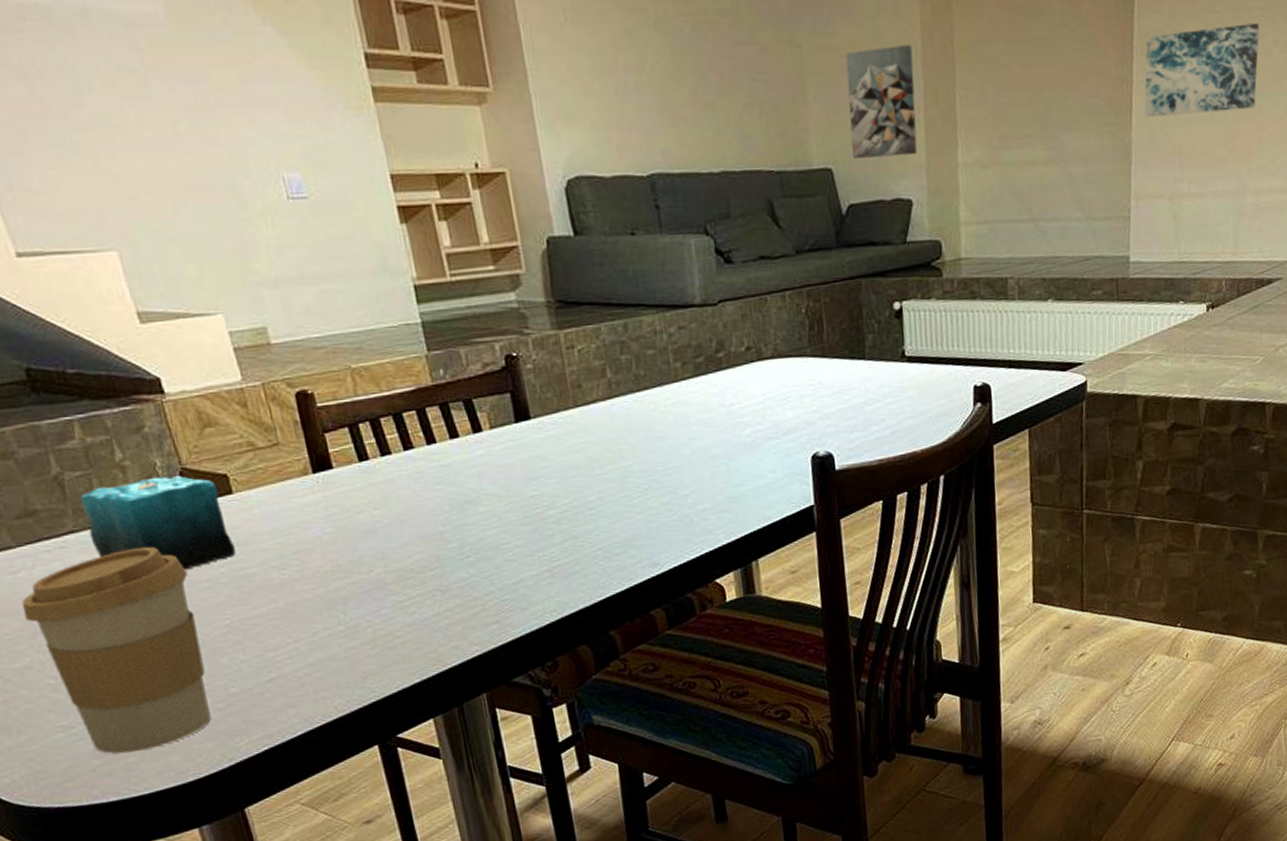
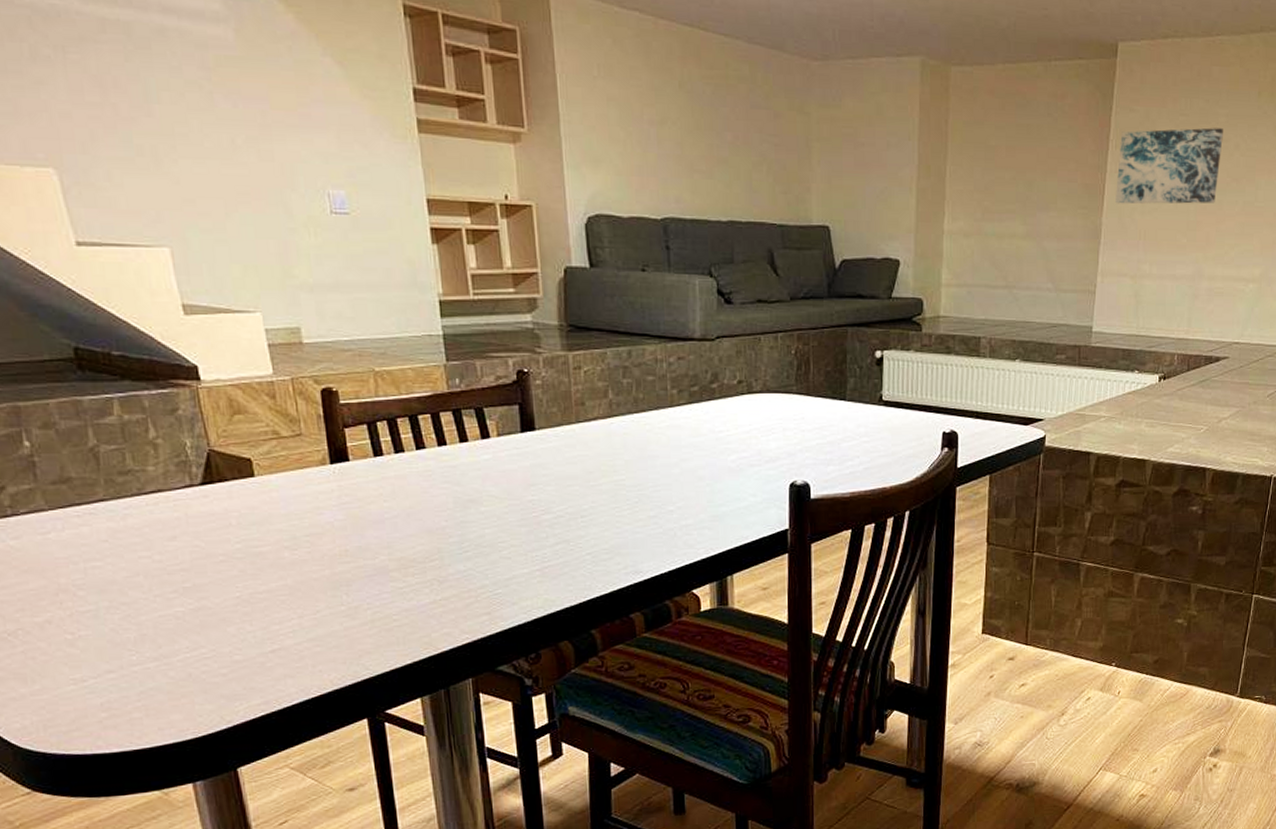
coffee cup: present [21,546,211,754] -> none [48,519,214,709]
candle: present [79,454,236,570] -> none [112,433,252,544]
wall art: present [845,45,918,158] -> none [848,121,910,220]

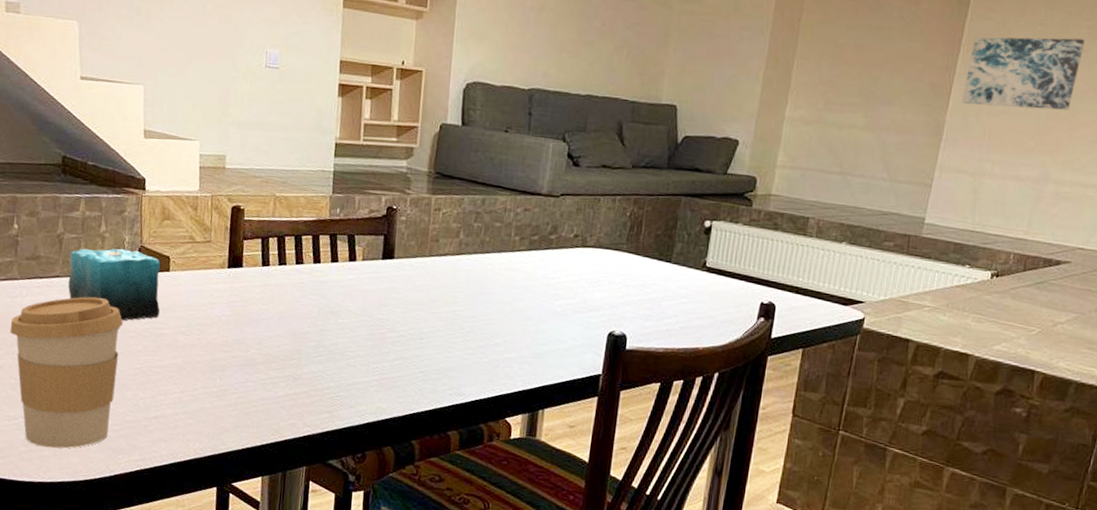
coffee cup: none [48,519,214,709] -> present [10,297,123,449]
candle: none [112,433,252,544] -> present [68,227,161,321]

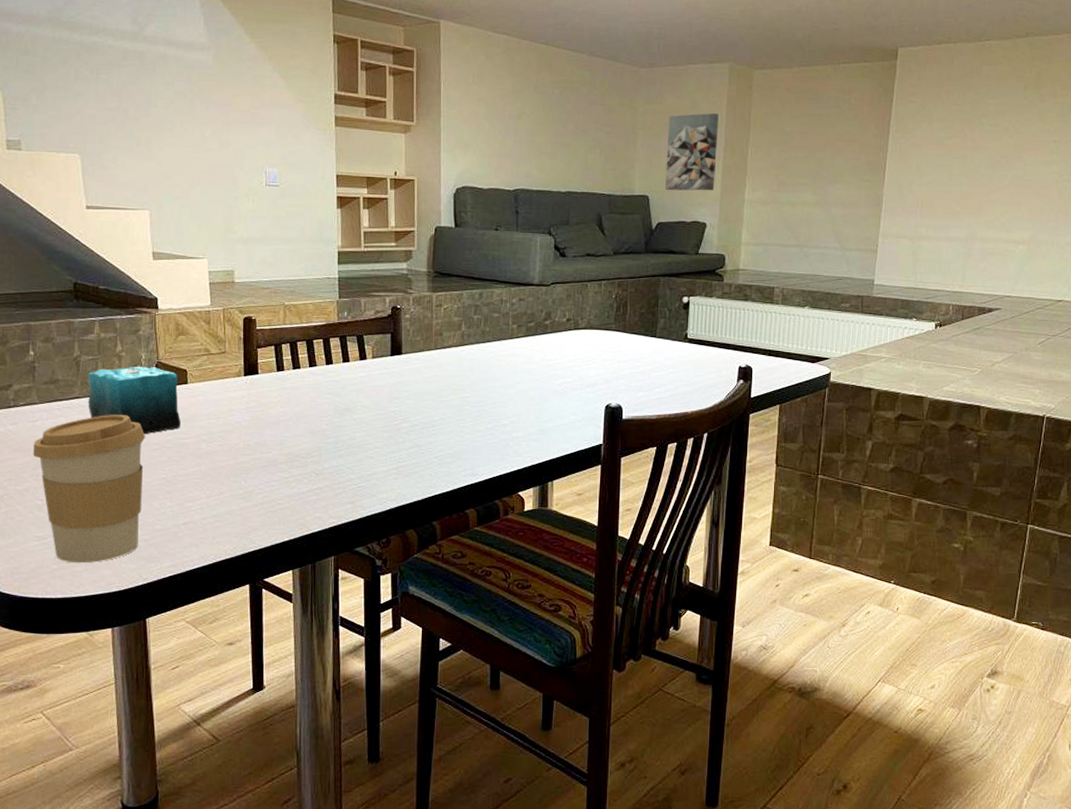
wall art: none [696,17,764,105] -> present [665,113,719,191]
wall art: present [962,37,1085,110] -> none [896,115,993,178]

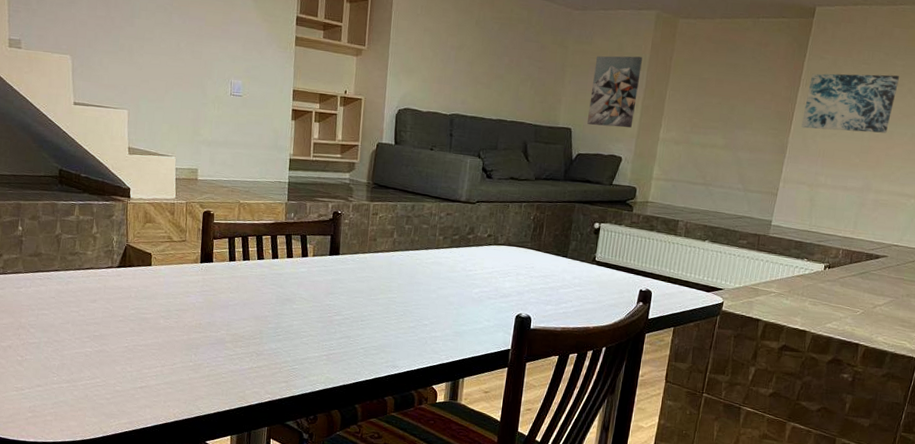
coffee cup: present [32,414,145,564] -> none [16,287,112,414]
candle: present [87,347,180,435] -> none [65,229,144,307]
wall art: none [896,115,993,178] -> present [801,73,899,133]

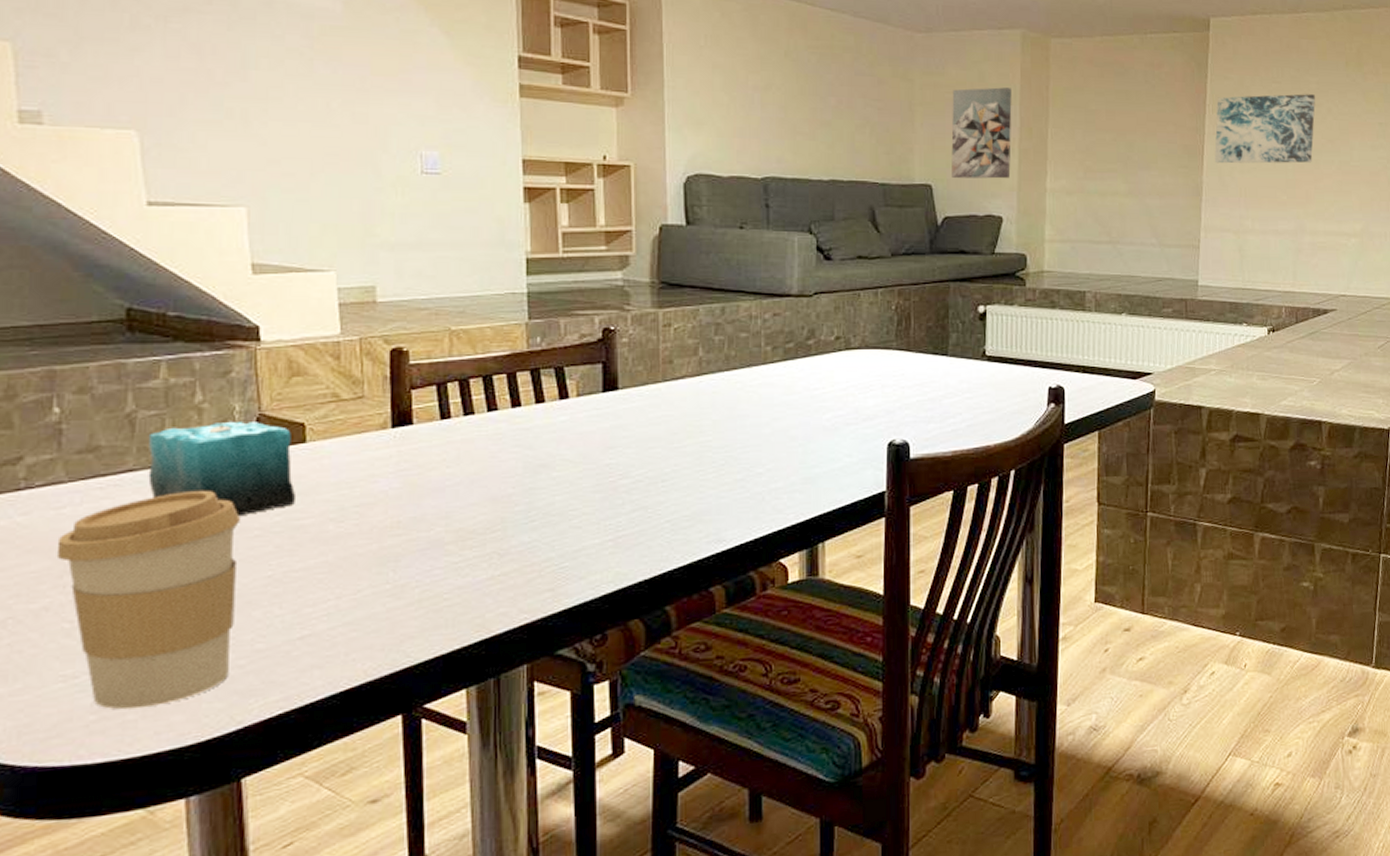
coffee cup: none [16,287,112,414] -> present [56,490,240,710]
candle: none [65,229,144,307] -> present [148,396,295,517]

